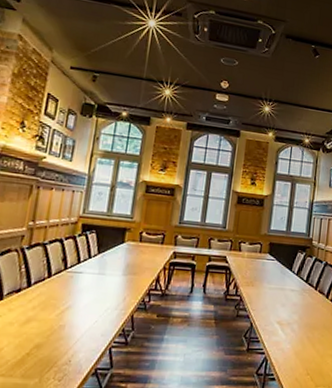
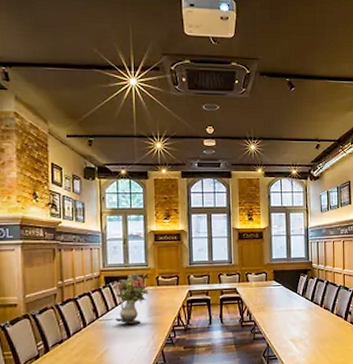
bouquet: none [86,222,130,282] -> present [112,270,150,324]

